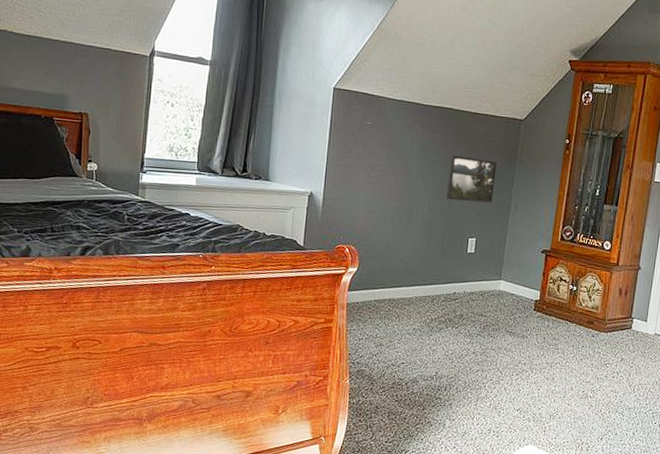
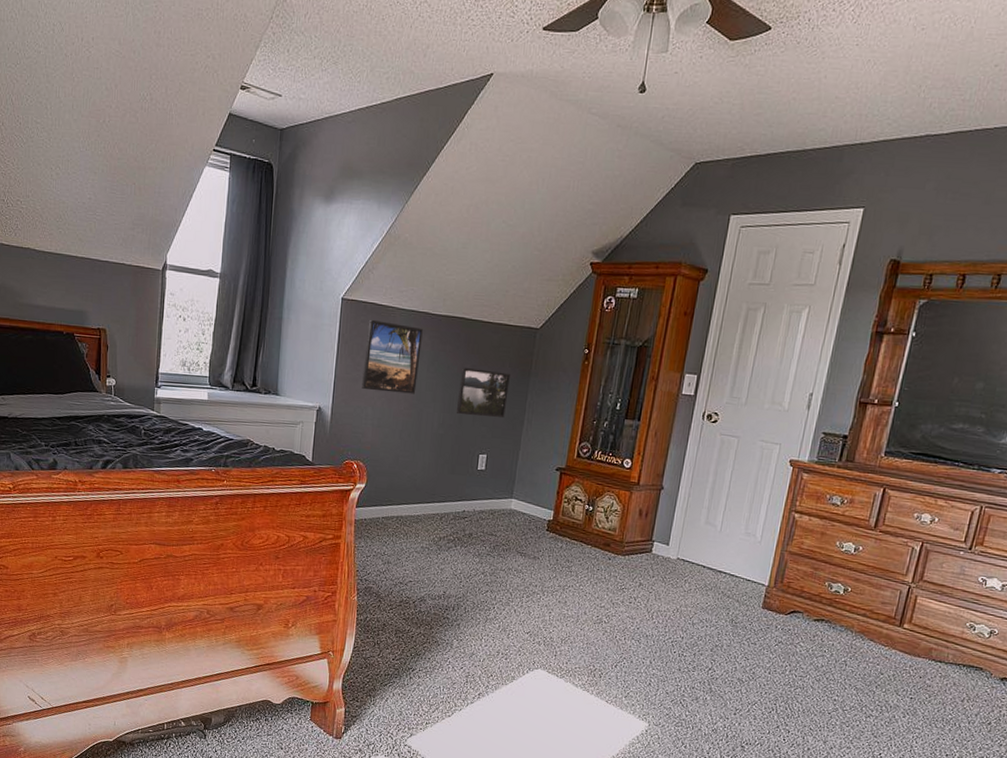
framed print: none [353,108,413,181] -> present [362,319,423,394]

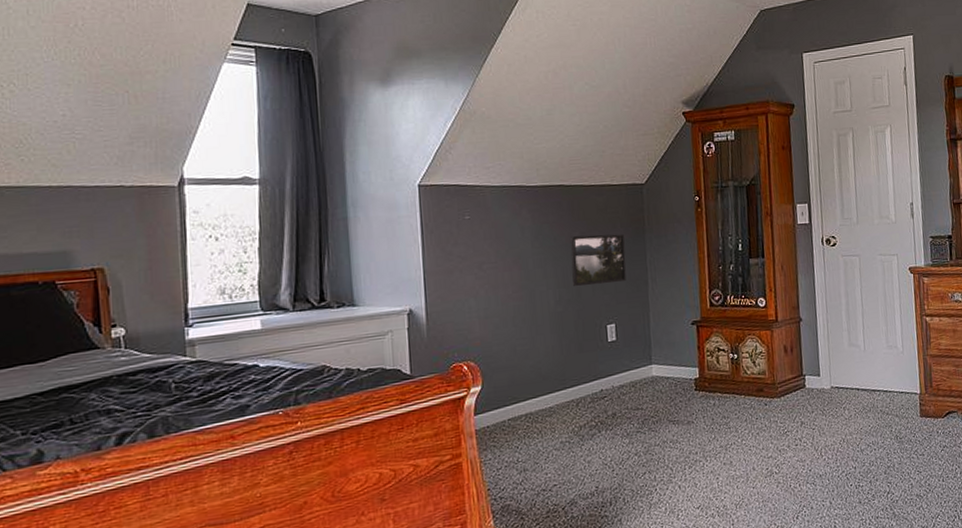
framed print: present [362,319,423,394] -> none [455,202,523,281]

